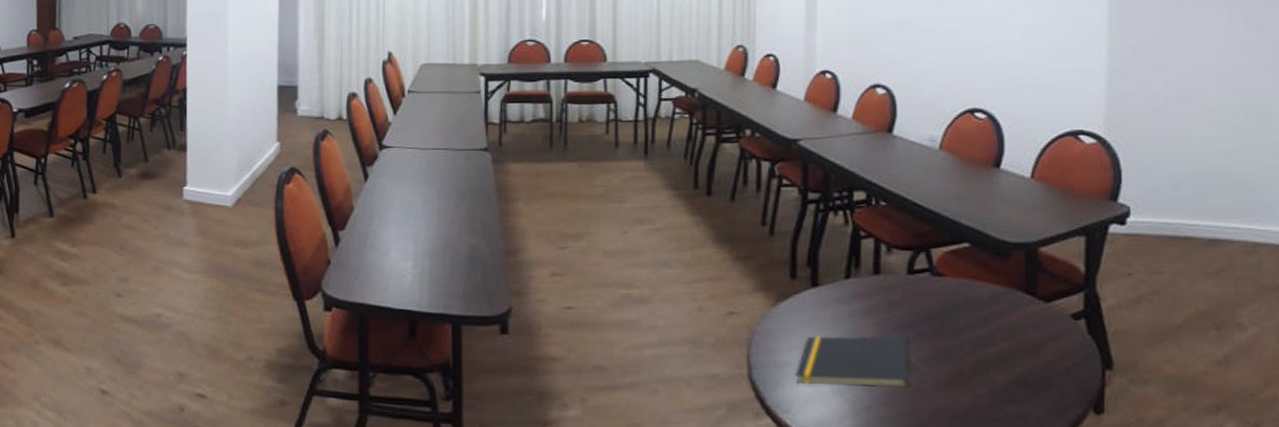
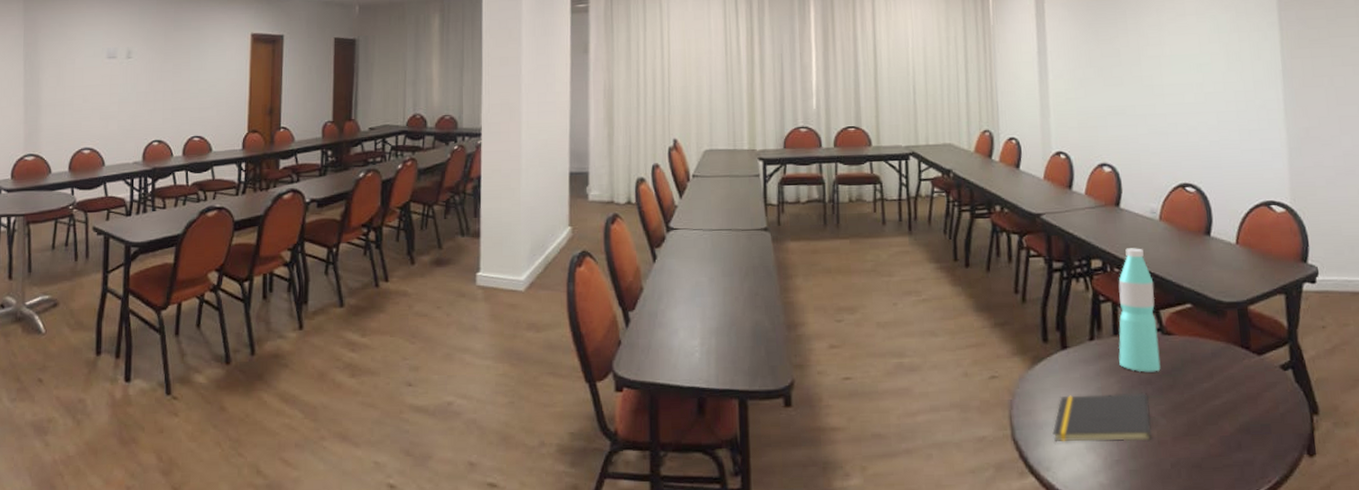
water bottle: none [878,179,927,316] -> present [1118,248,1161,372]

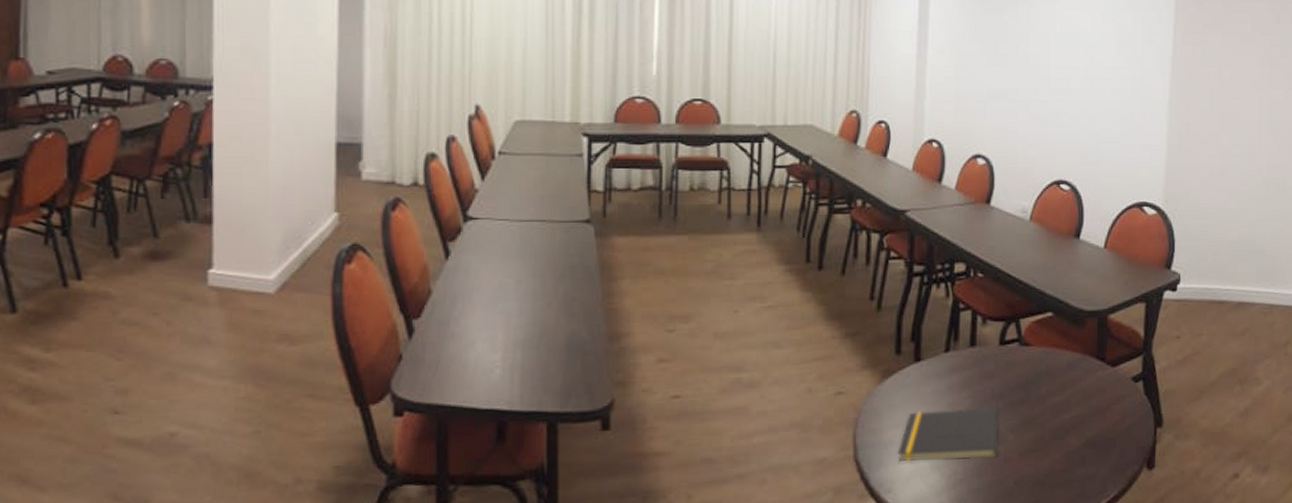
water bottle: present [1118,248,1161,372] -> none [973,251,1017,386]

